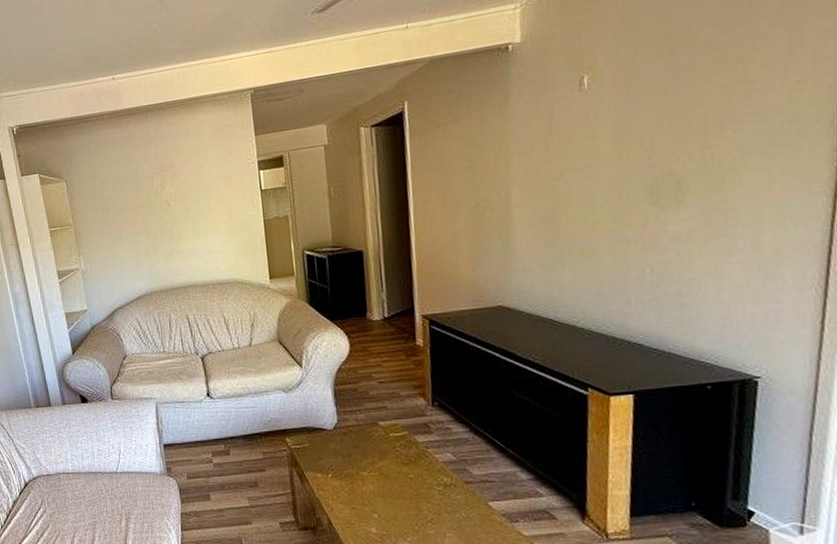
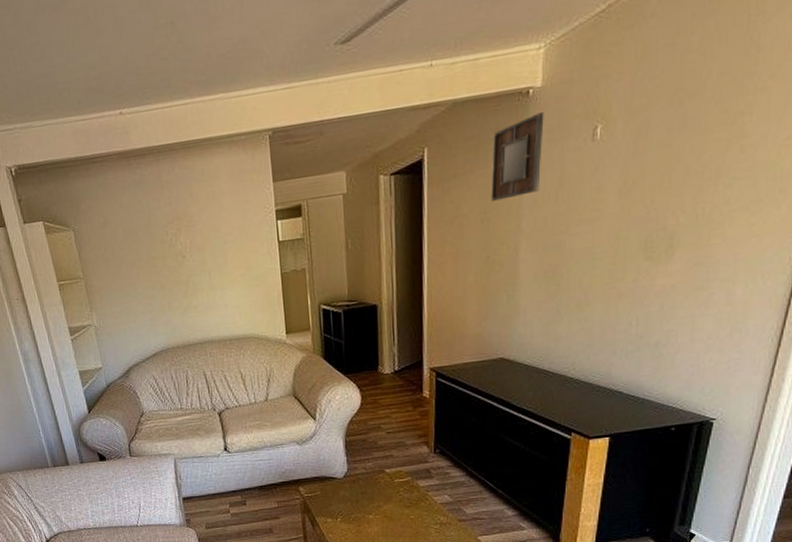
home mirror: none [474,66,528,150] -> present [491,112,544,201]

